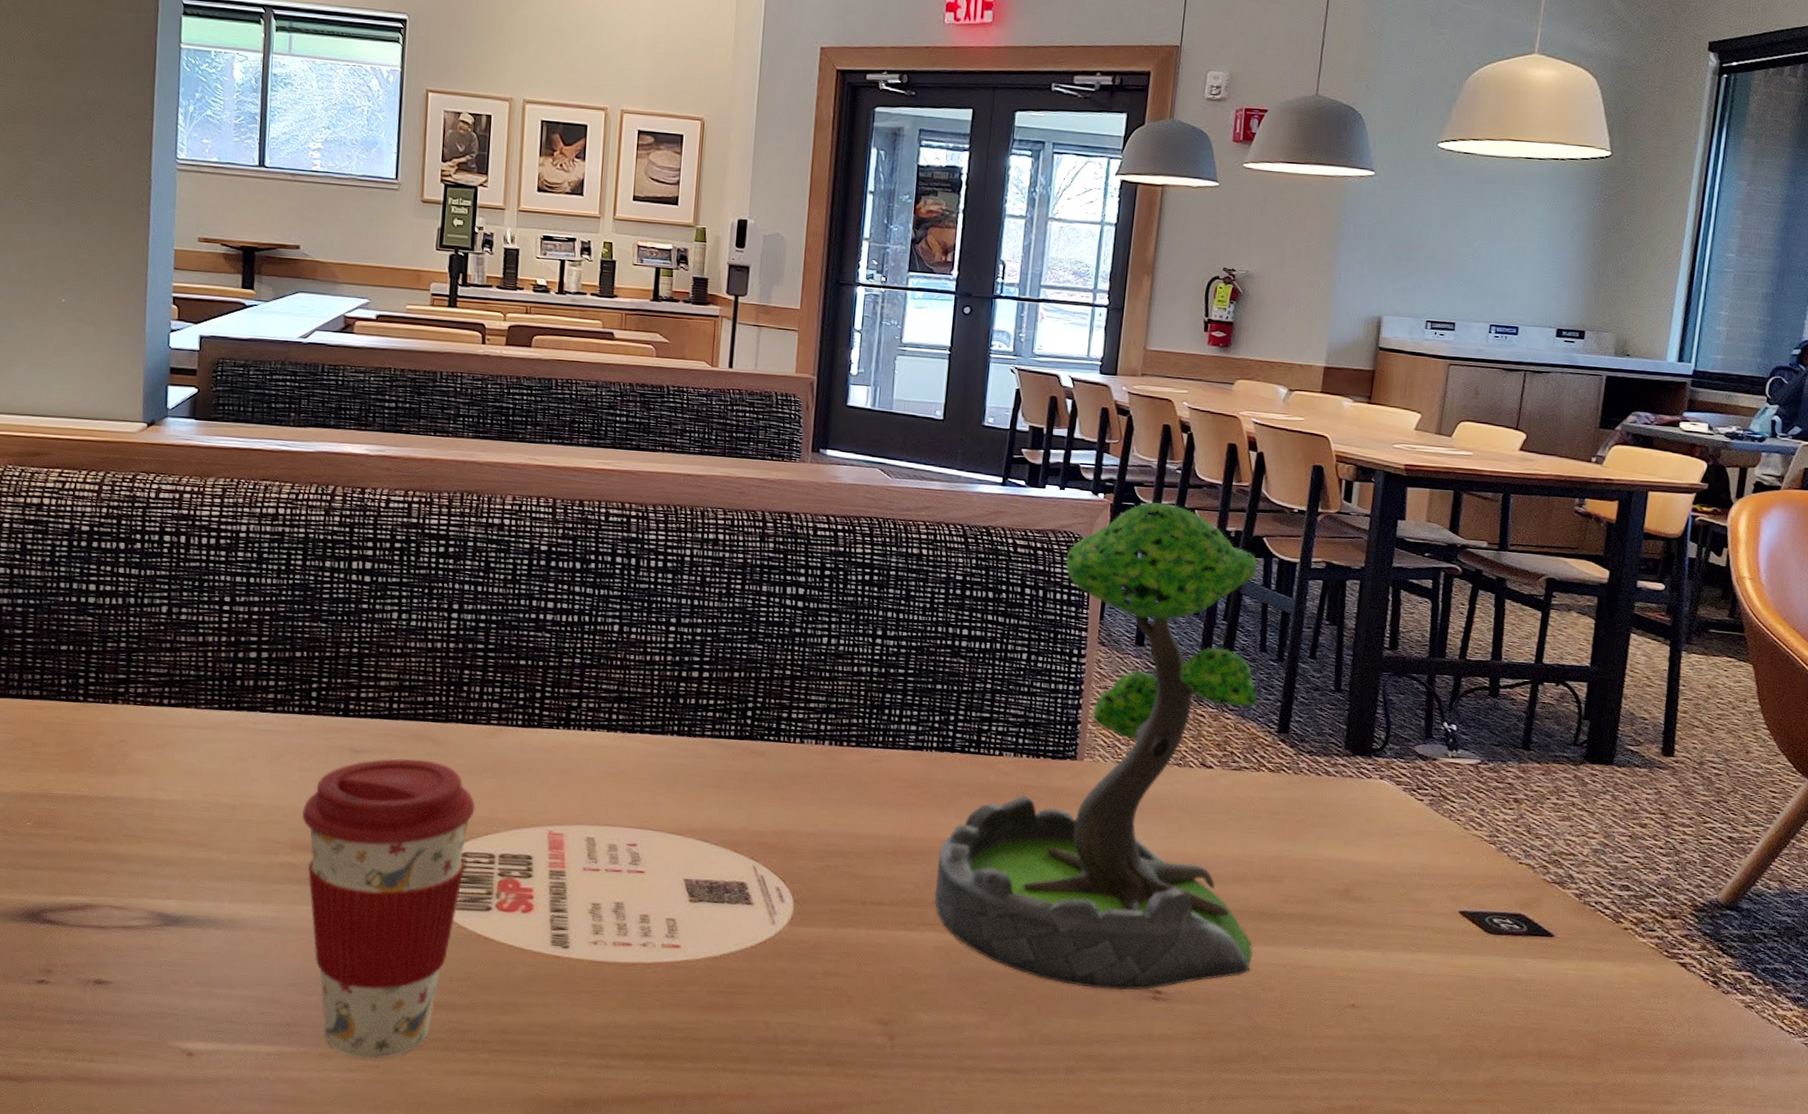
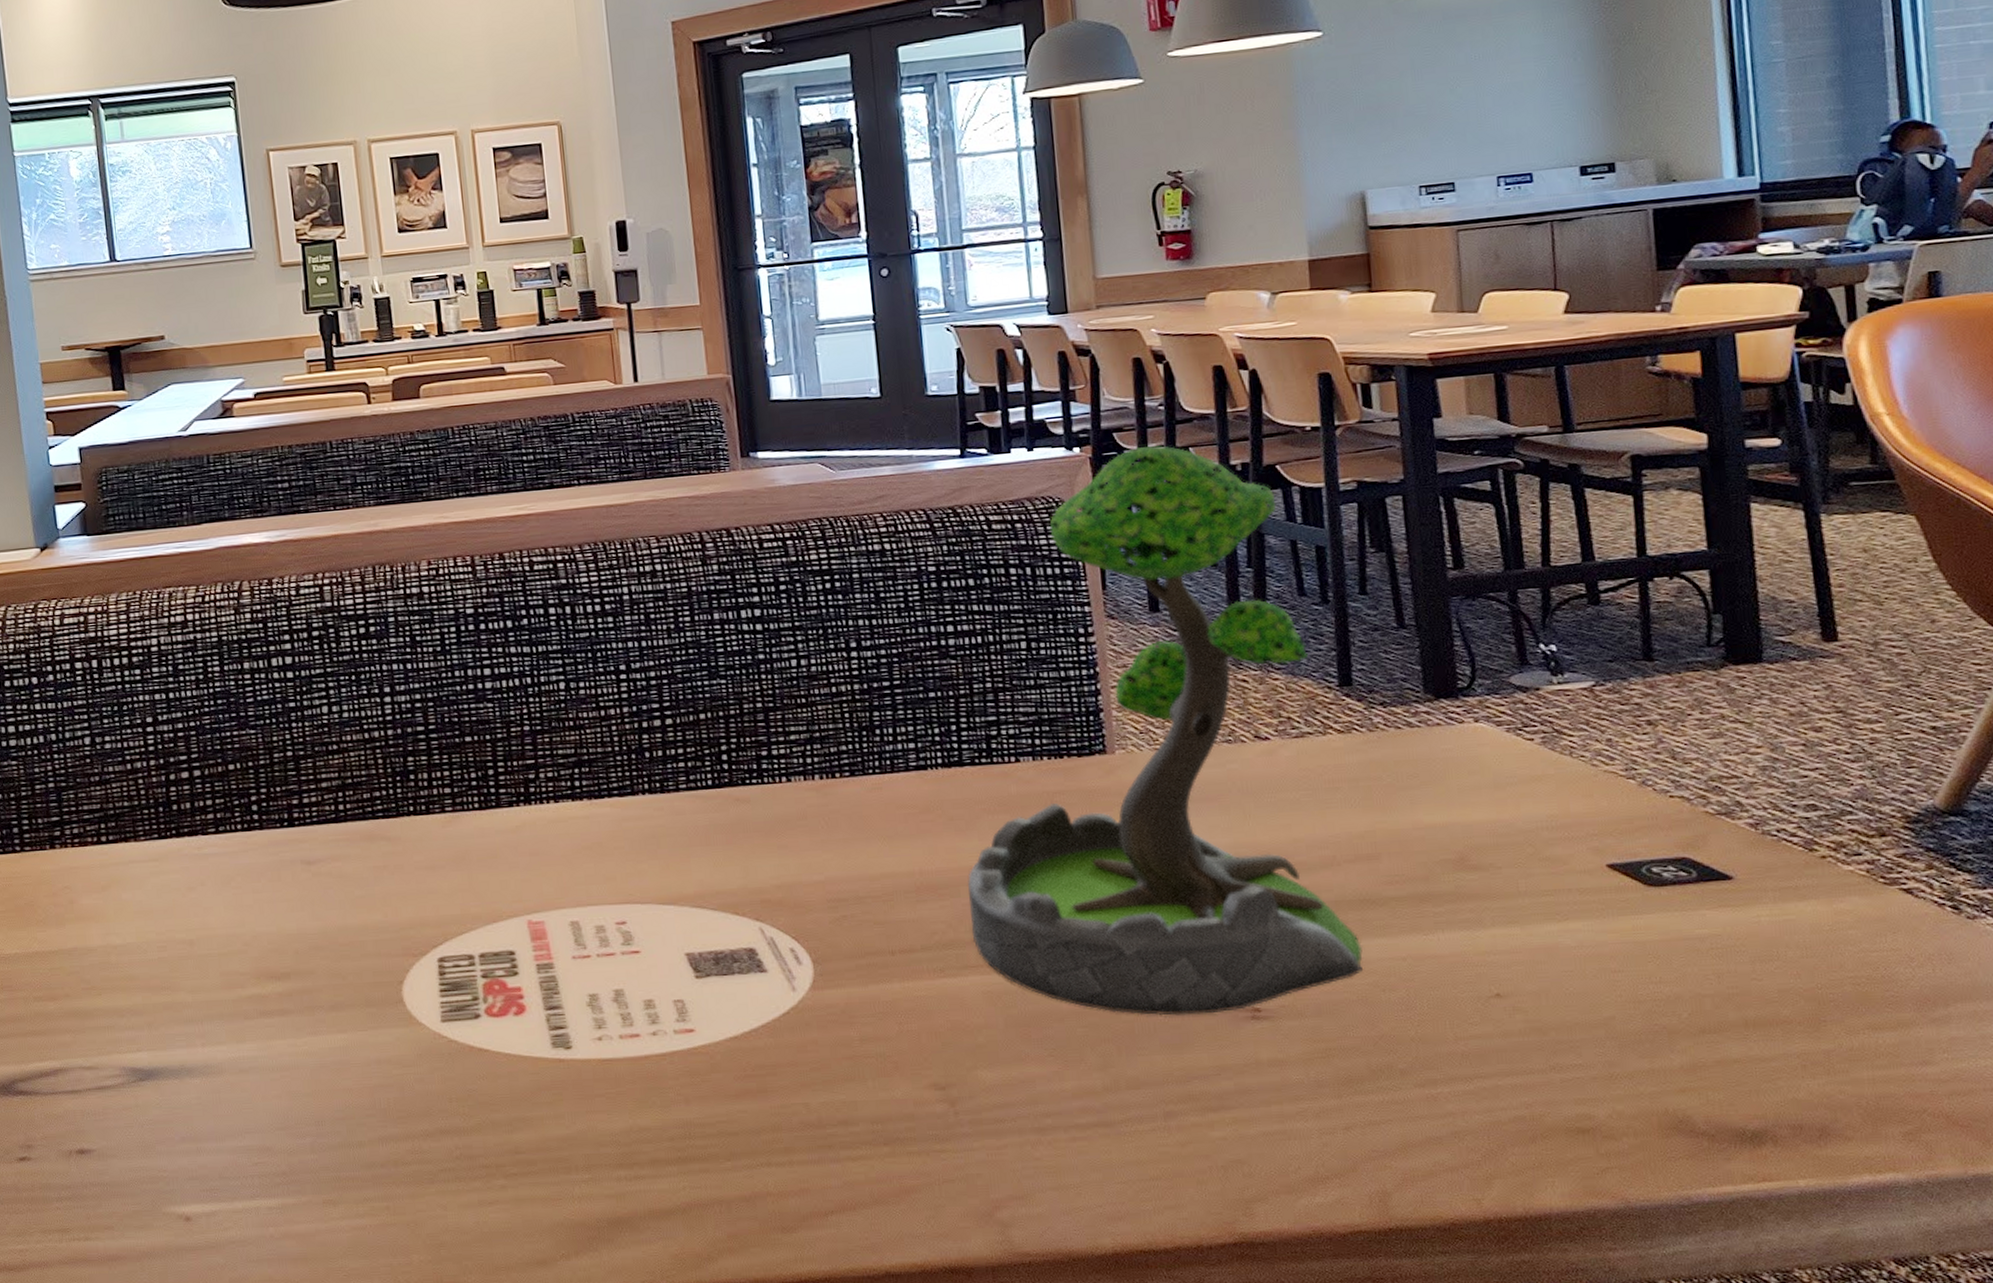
coffee cup: present [301,758,475,1060] -> none [262,861,445,1202]

